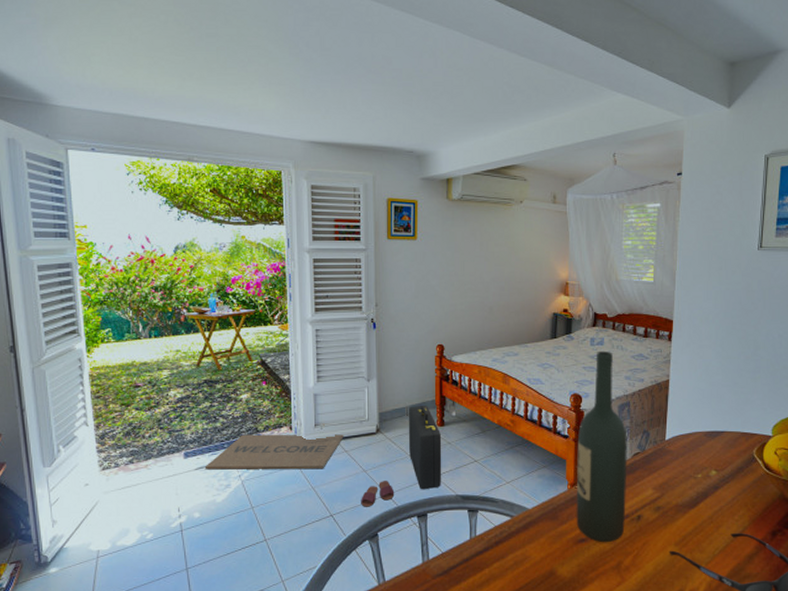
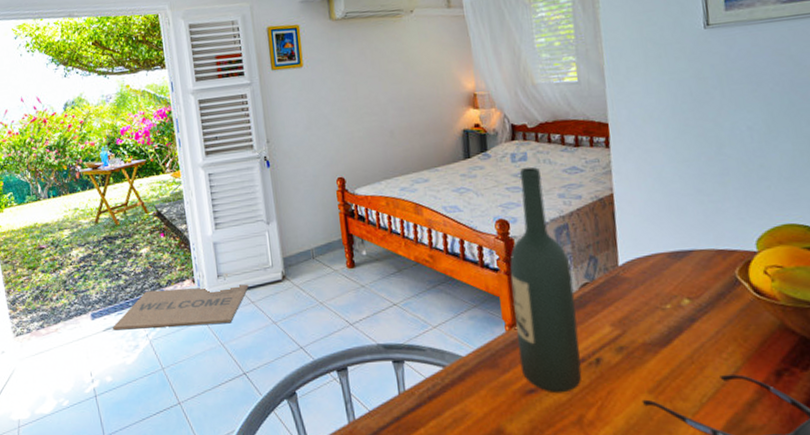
slippers: present [361,481,395,507] -> none [274,332,309,363]
briefcase: present [408,405,442,490] -> none [314,245,359,341]

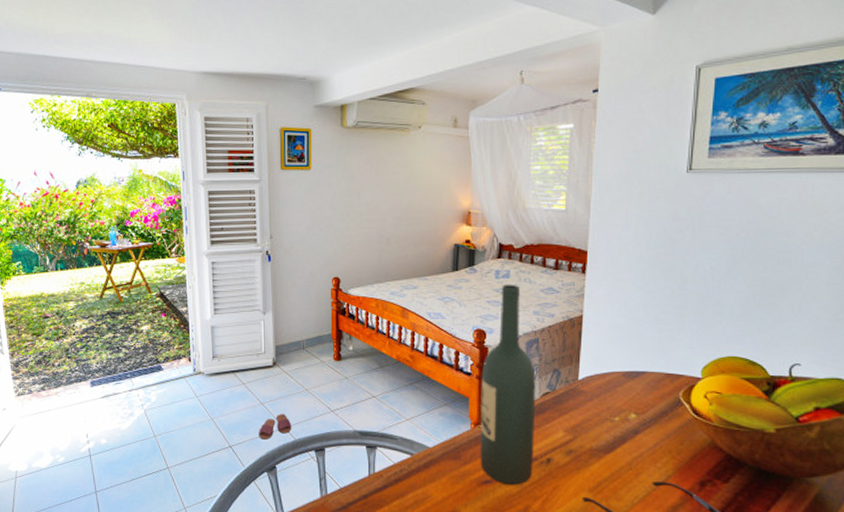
doormat: present [113,284,249,331] -> none [110,365,241,401]
slippers: none [274,332,309,363] -> present [259,414,292,440]

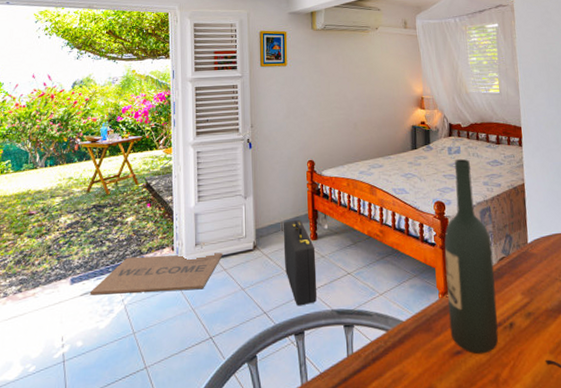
doormat: none [110,365,241,401] -> present [90,252,223,296]
slippers: present [259,414,292,440] -> none [239,298,272,327]
briefcase: none [304,338,339,424] -> present [283,219,317,306]

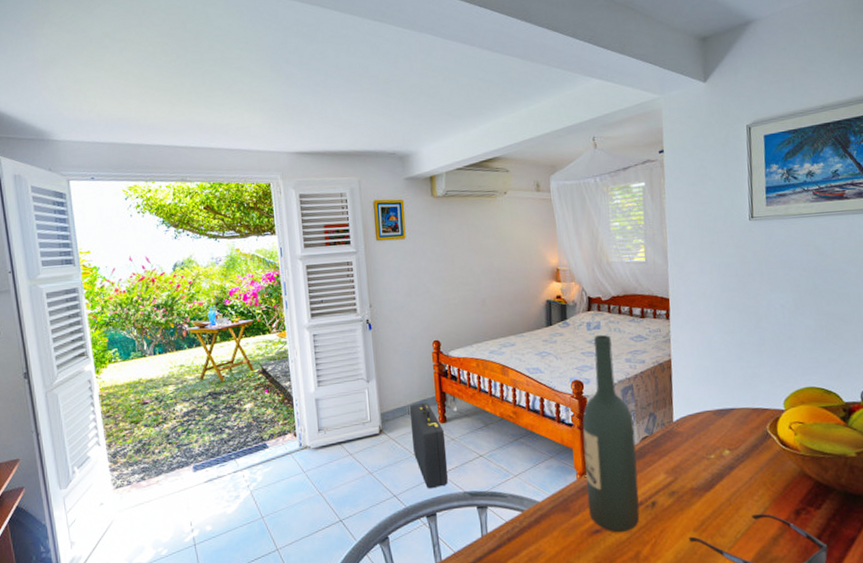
doormat: present [90,252,223,296] -> none [215,437,348,482]

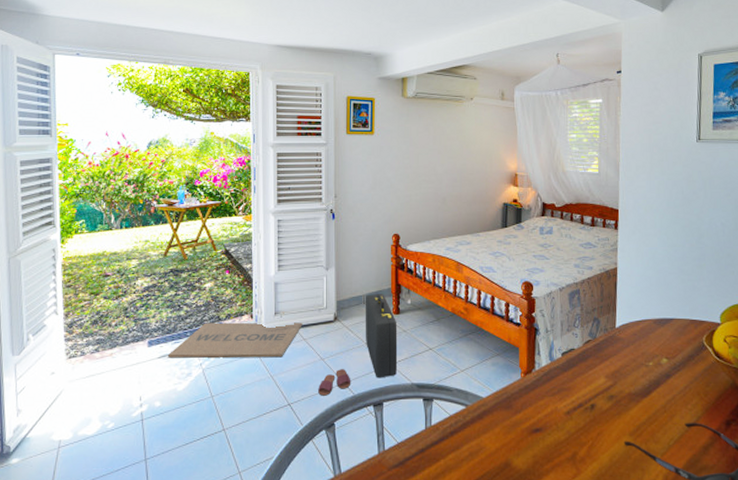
doormat: none [215,437,348,482] -> present [168,322,303,358]
slippers: none [369,482,402,510] -> present [318,369,351,396]
wine bottle: present [582,334,640,533] -> none [529,239,579,433]

